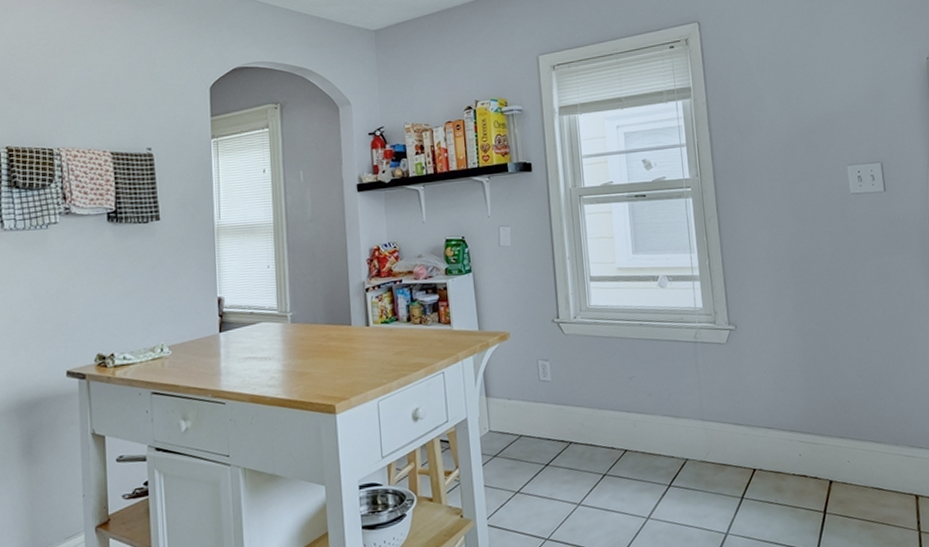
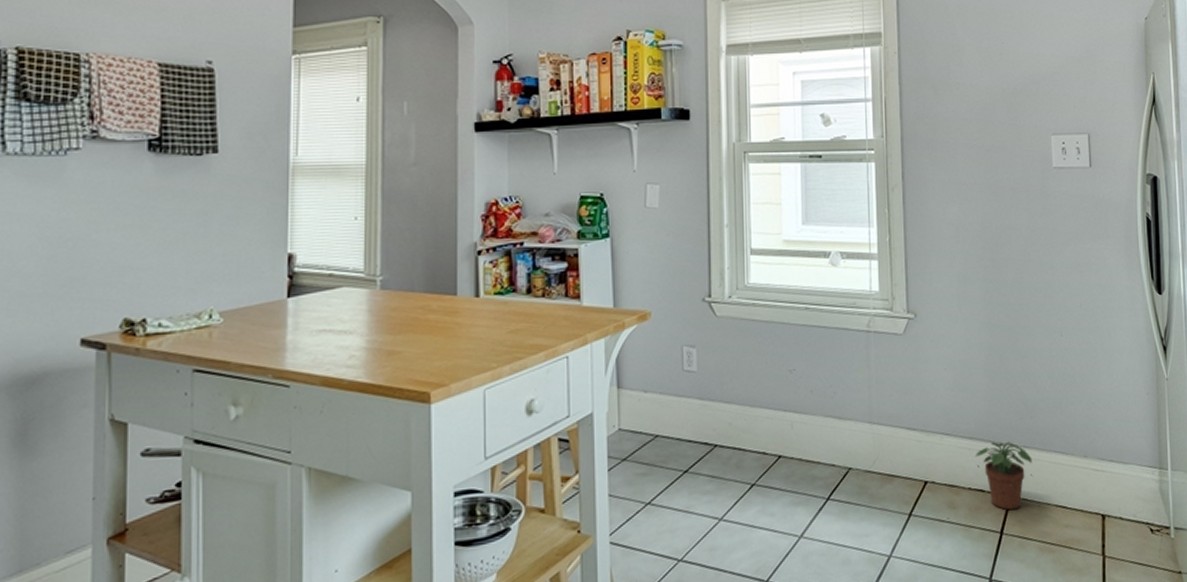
potted plant: none [796,432,849,493] -> present [974,441,1033,511]

